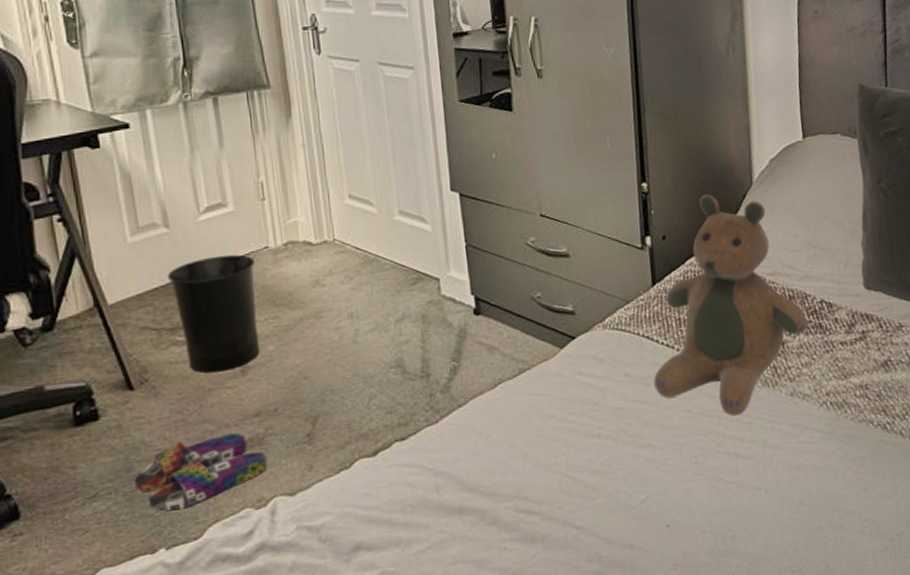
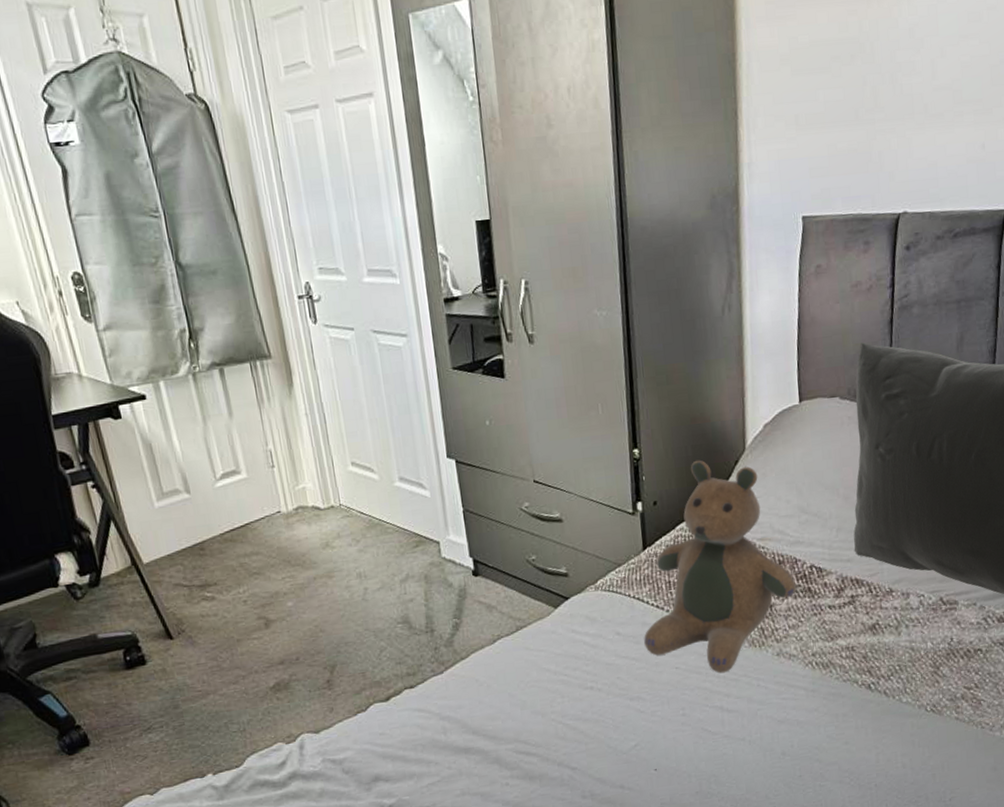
slippers: present [134,433,267,511] -> none [181,678,293,743]
waste bin: present [167,254,260,373] -> none [192,518,280,626]

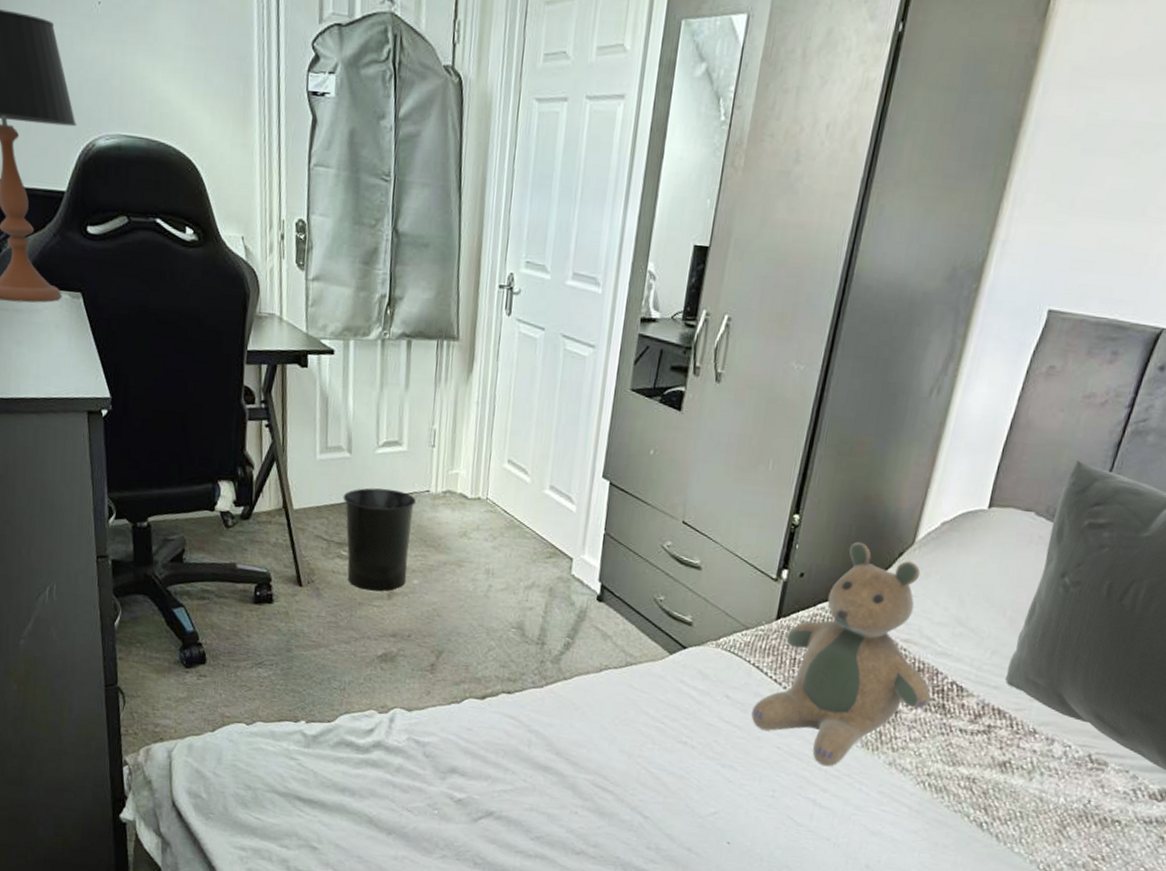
waste bin: none [192,518,280,626] -> present [343,488,416,591]

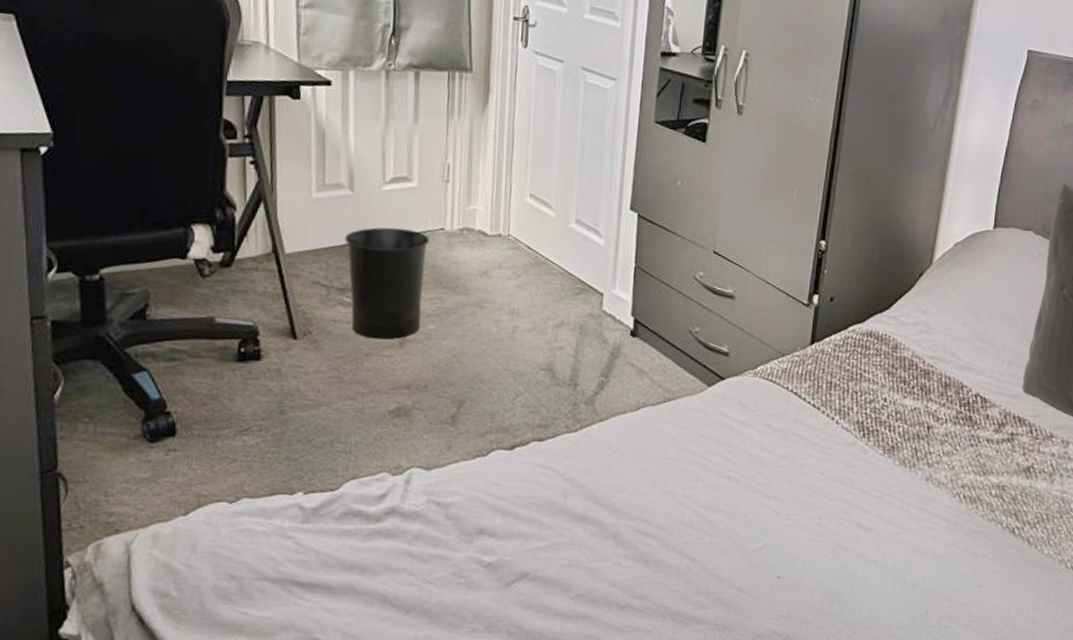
teddy bear: present [751,541,931,767] -> none [793,264,959,488]

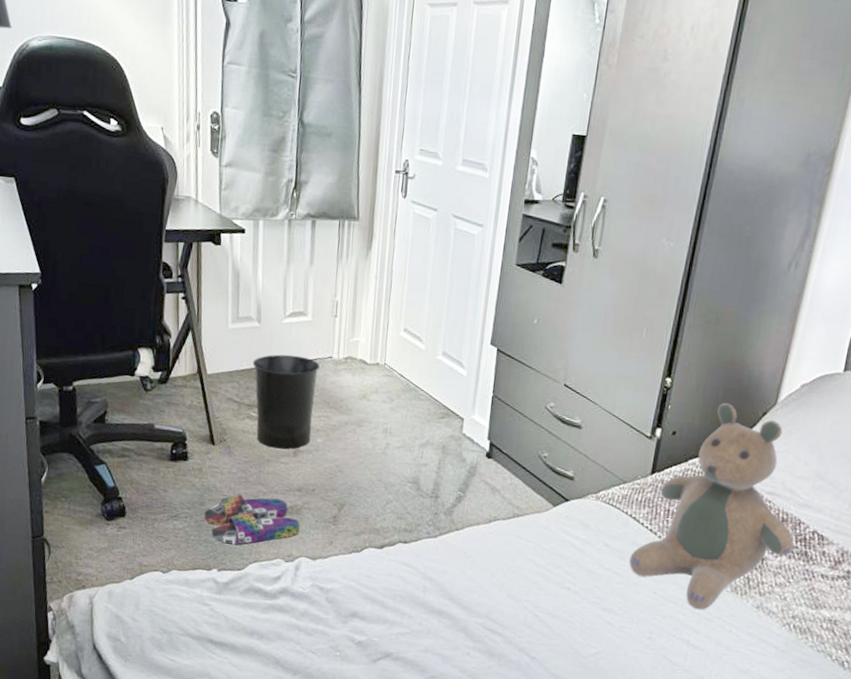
slippers: none [284,395,410,460] -> present [204,493,300,545]
teddy bear: none [793,264,959,488] -> present [629,402,794,610]

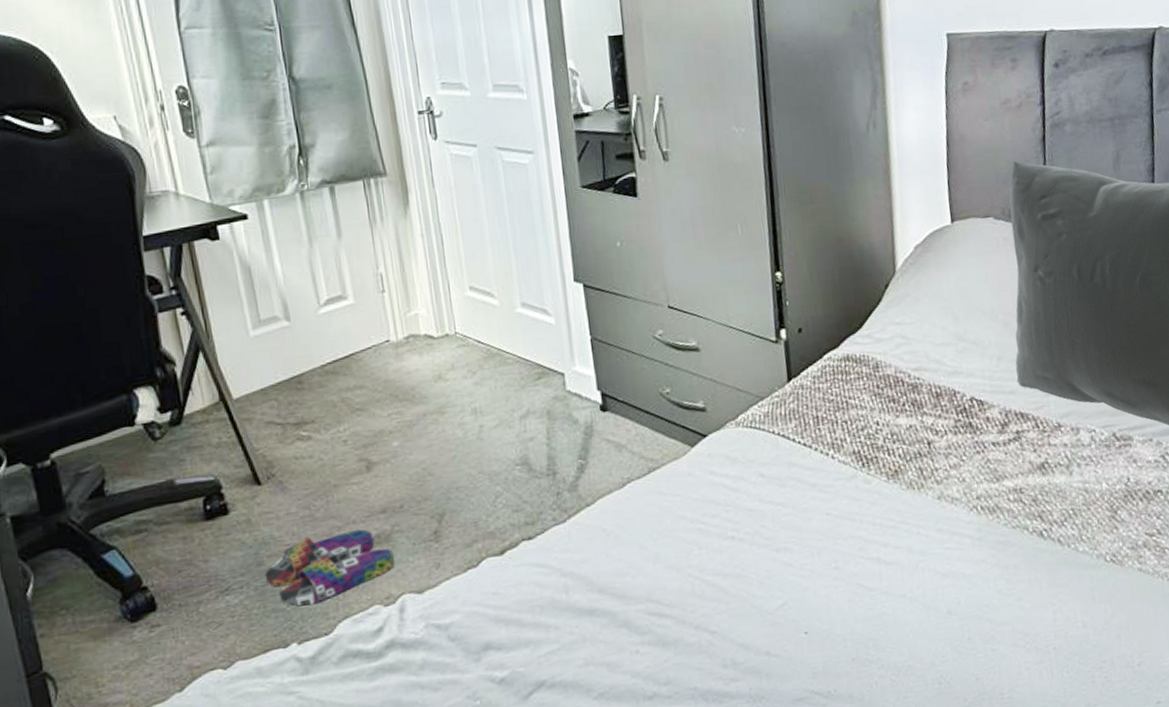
waste bin: present [252,354,320,449] -> none [290,348,385,469]
teddy bear: present [629,402,794,610] -> none [790,283,957,520]

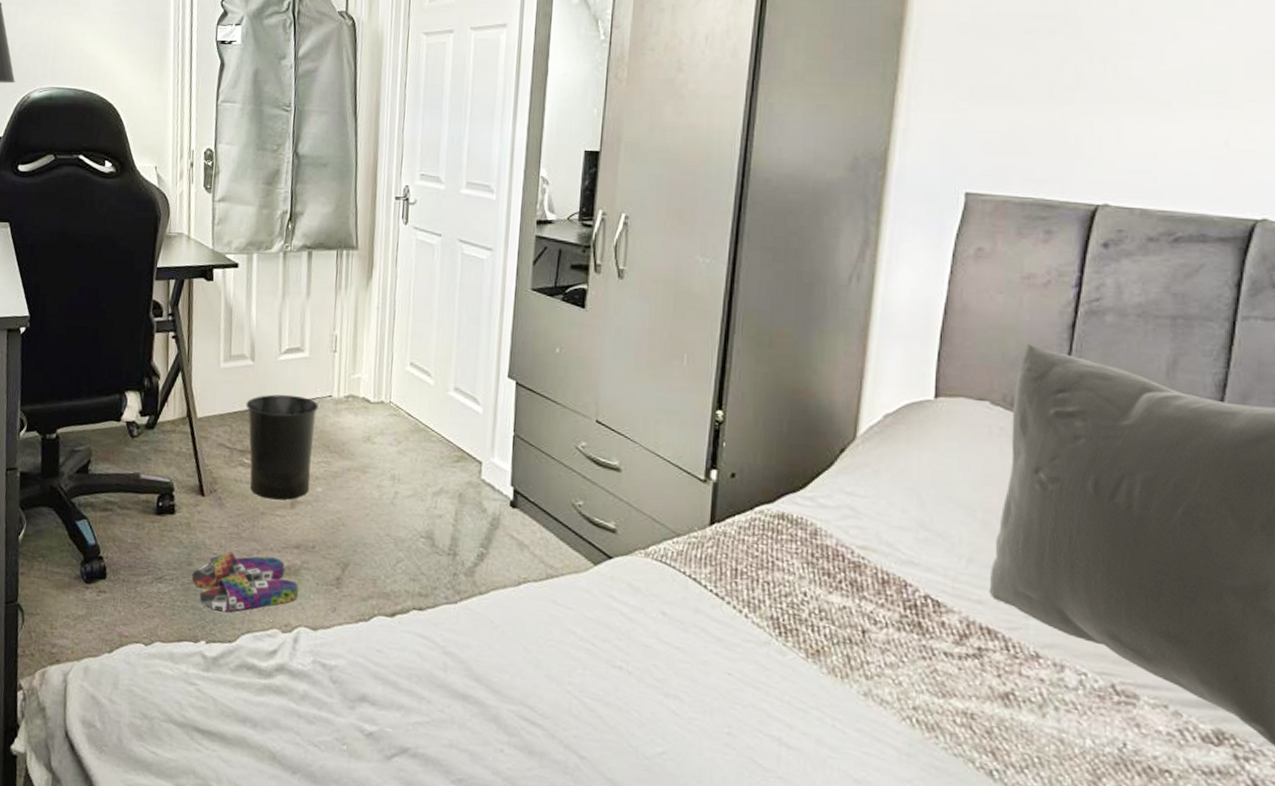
waste bin: none [290,348,385,469] -> present [246,394,318,500]

